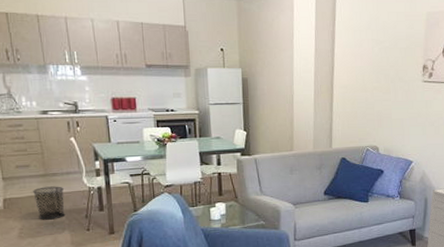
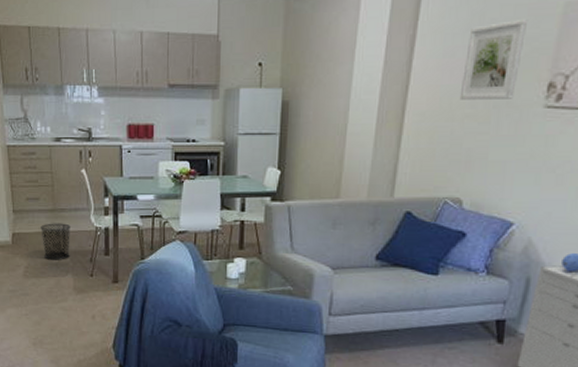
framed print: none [368,22,406,77] -> present [459,18,527,100]

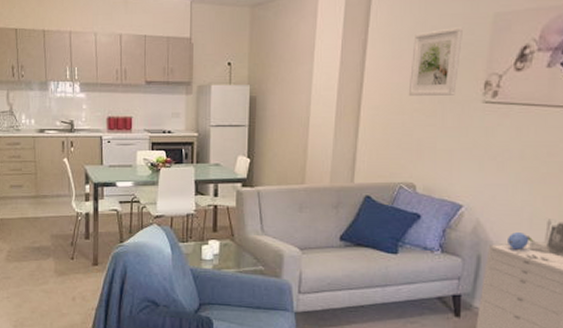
waste bin: present [41,223,70,260] -> none [23,209,52,244]

